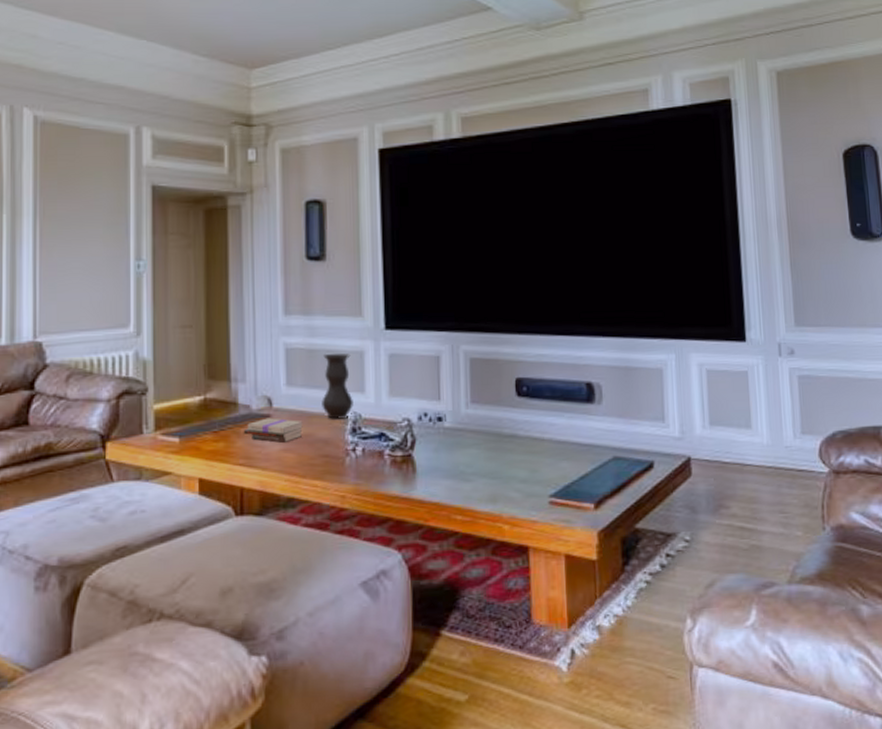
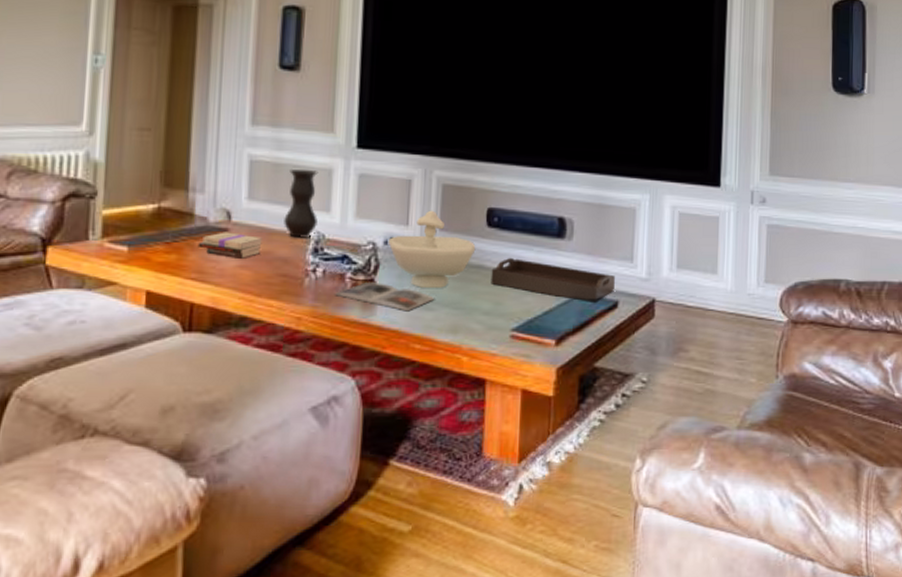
magazine: none [374,457,472,484] -> present [334,282,435,312]
decorative bowl: none [422,384,508,460] -> present [388,210,476,288]
serving tray: none [524,424,649,466] -> present [490,257,615,304]

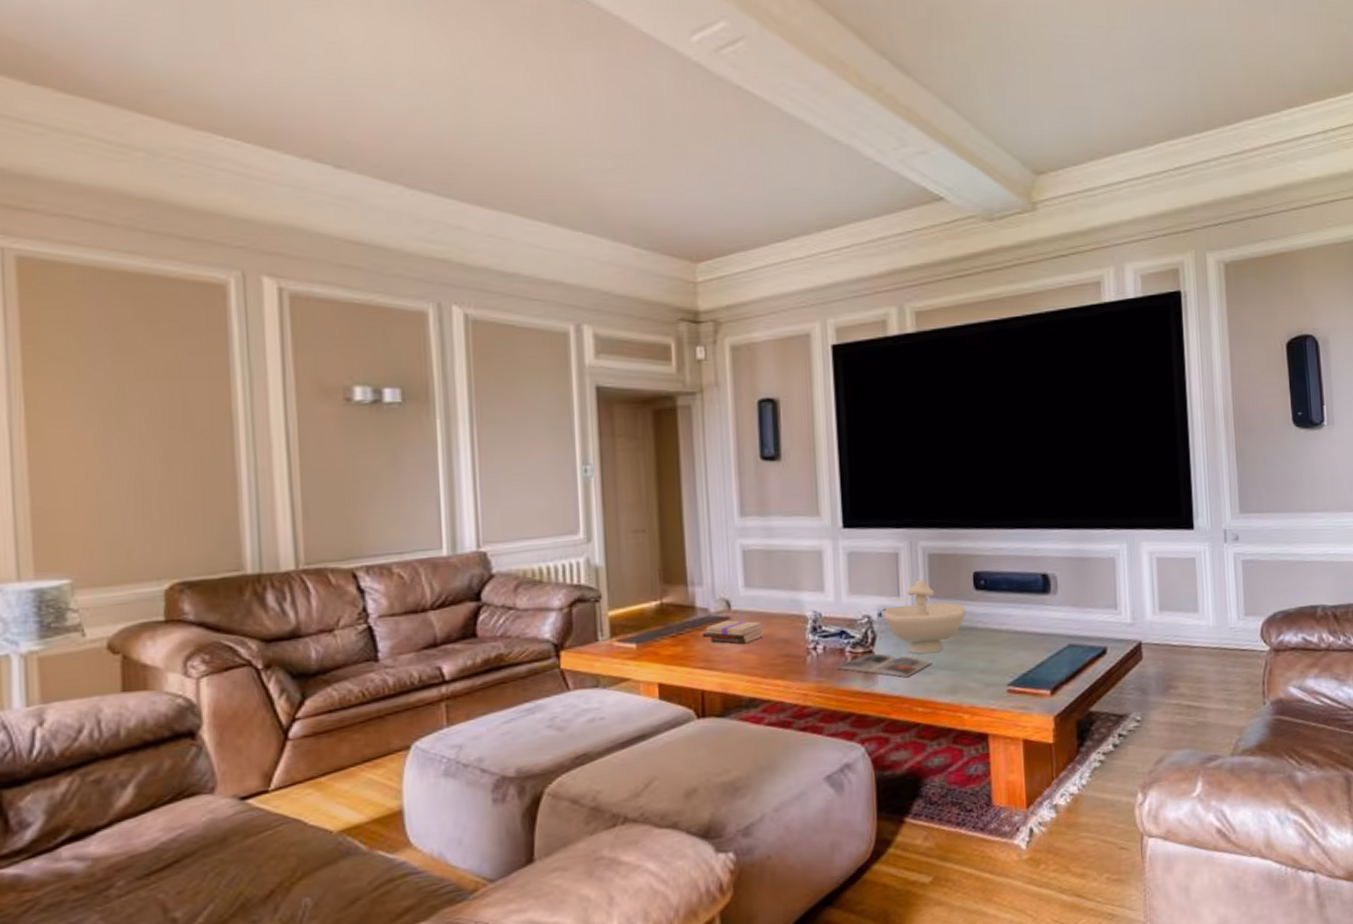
vase: present [284,169,319,238] -> none [781,553,813,619]
serving tray: present [490,257,615,304] -> none [983,616,1102,653]

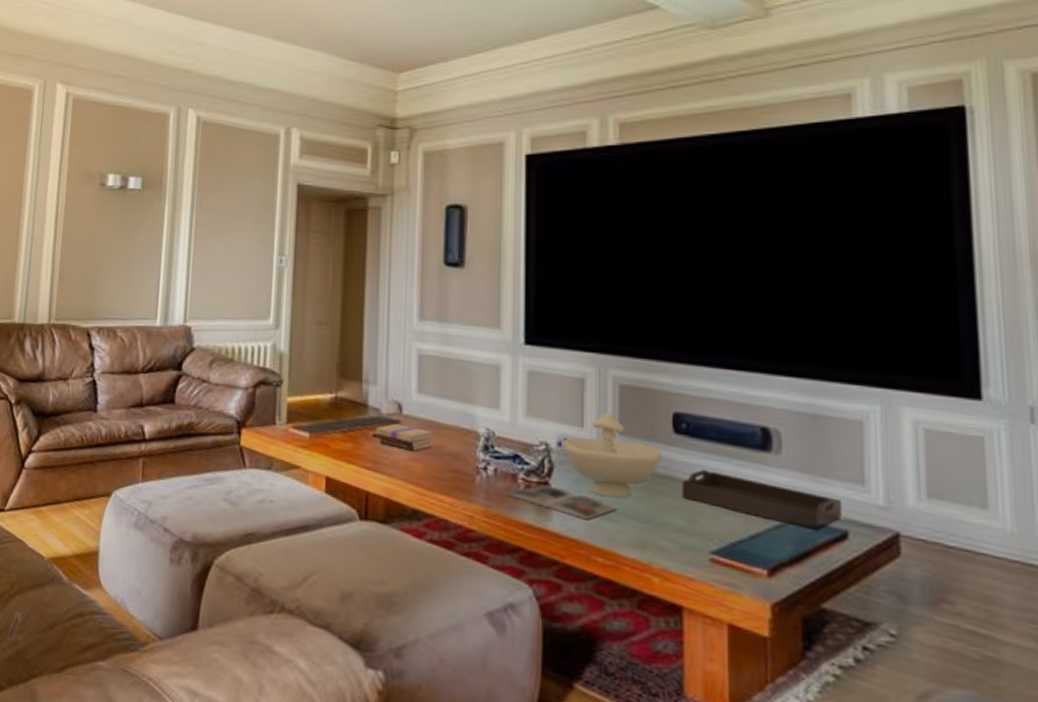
serving tray: none [983,616,1102,653] -> present [682,469,842,532]

